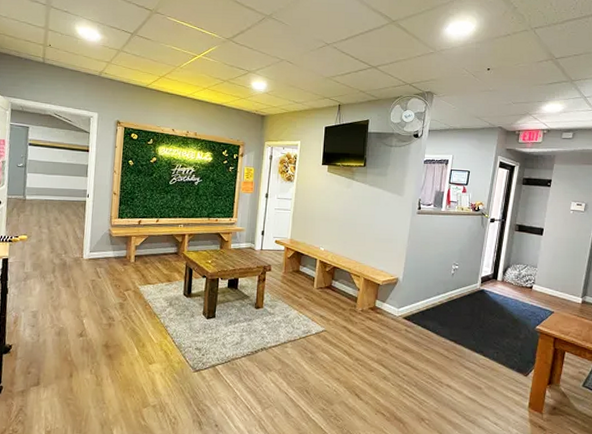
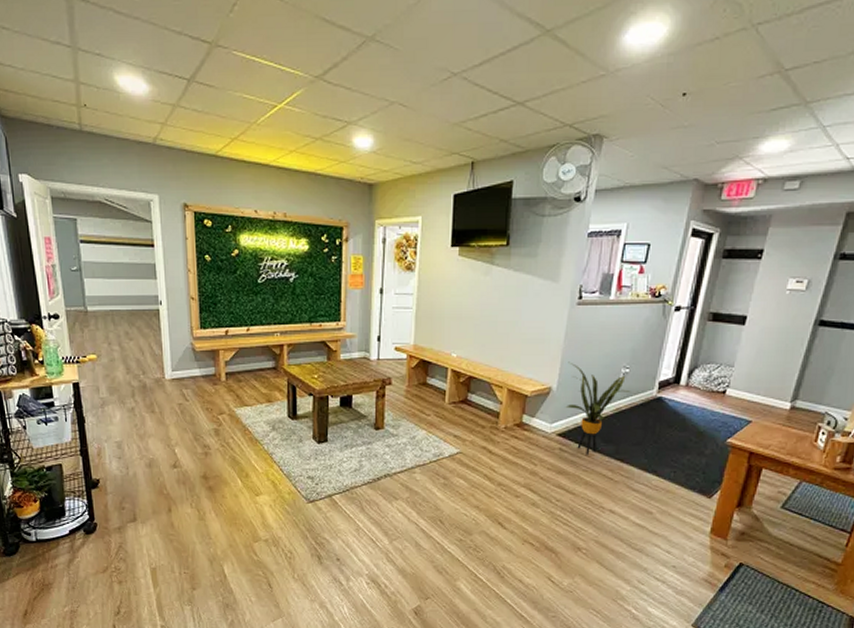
house plant: none [409,258,460,336] -> present [565,362,631,455]

